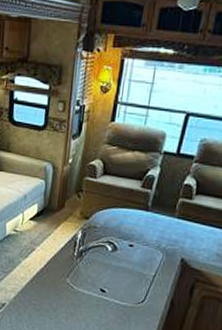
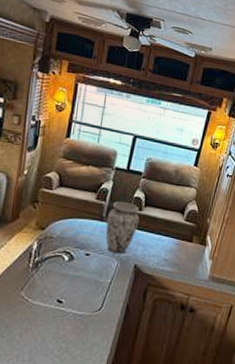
vase: none [150,189,189,247] -> present [105,201,139,255]

